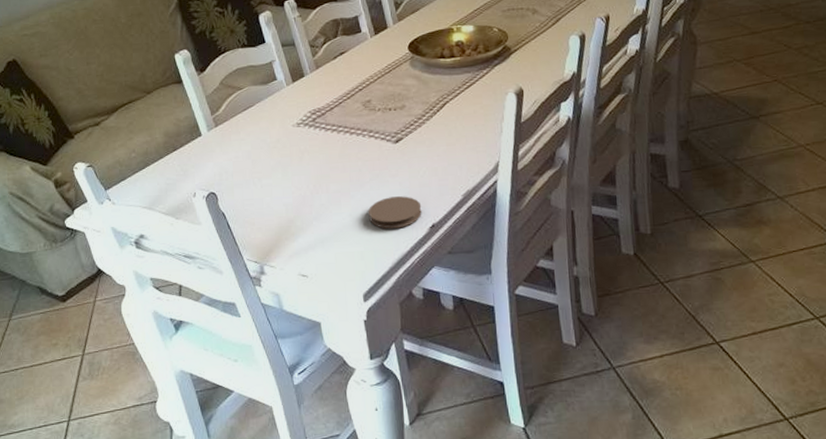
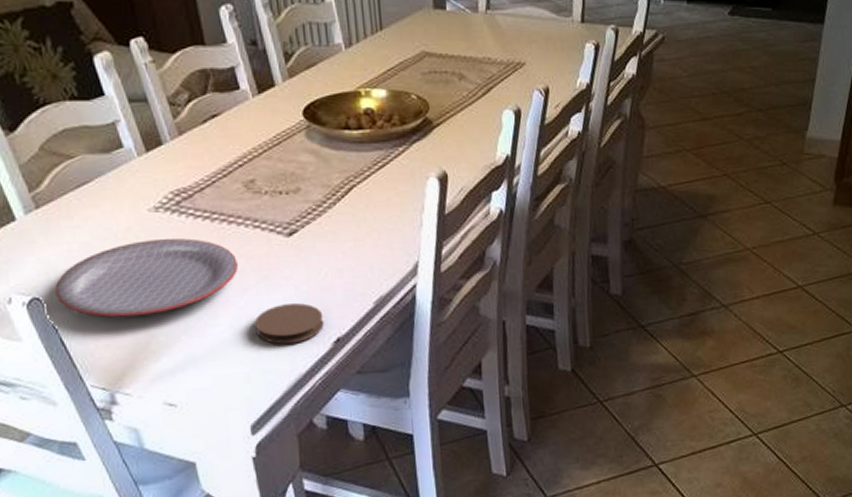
plate: none [225,146,357,207] -> present [55,238,239,318]

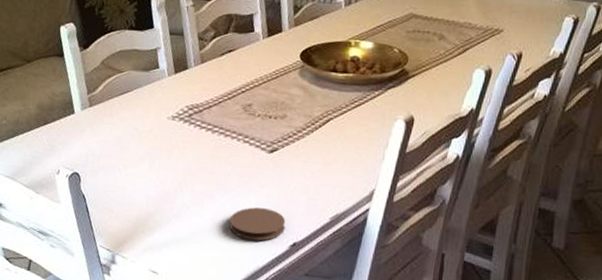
plate: present [55,238,239,318] -> none [89,141,227,199]

